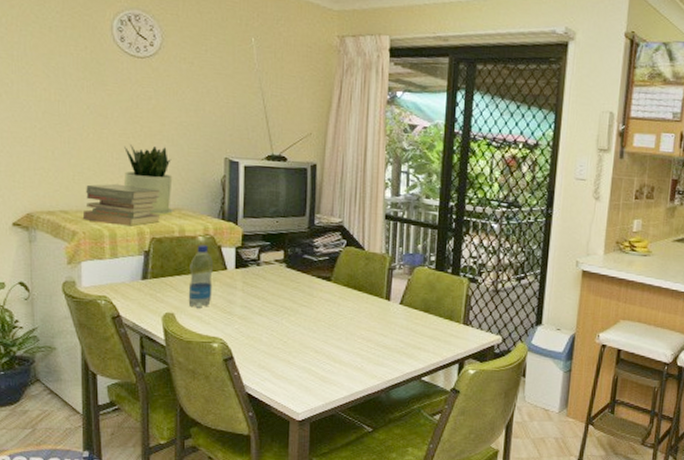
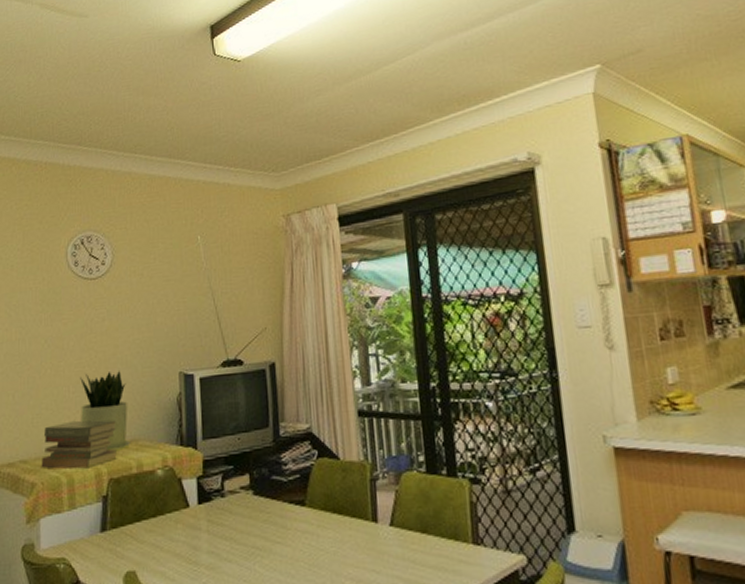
bottle: present [188,245,213,308] -> none [149,479,175,561]

